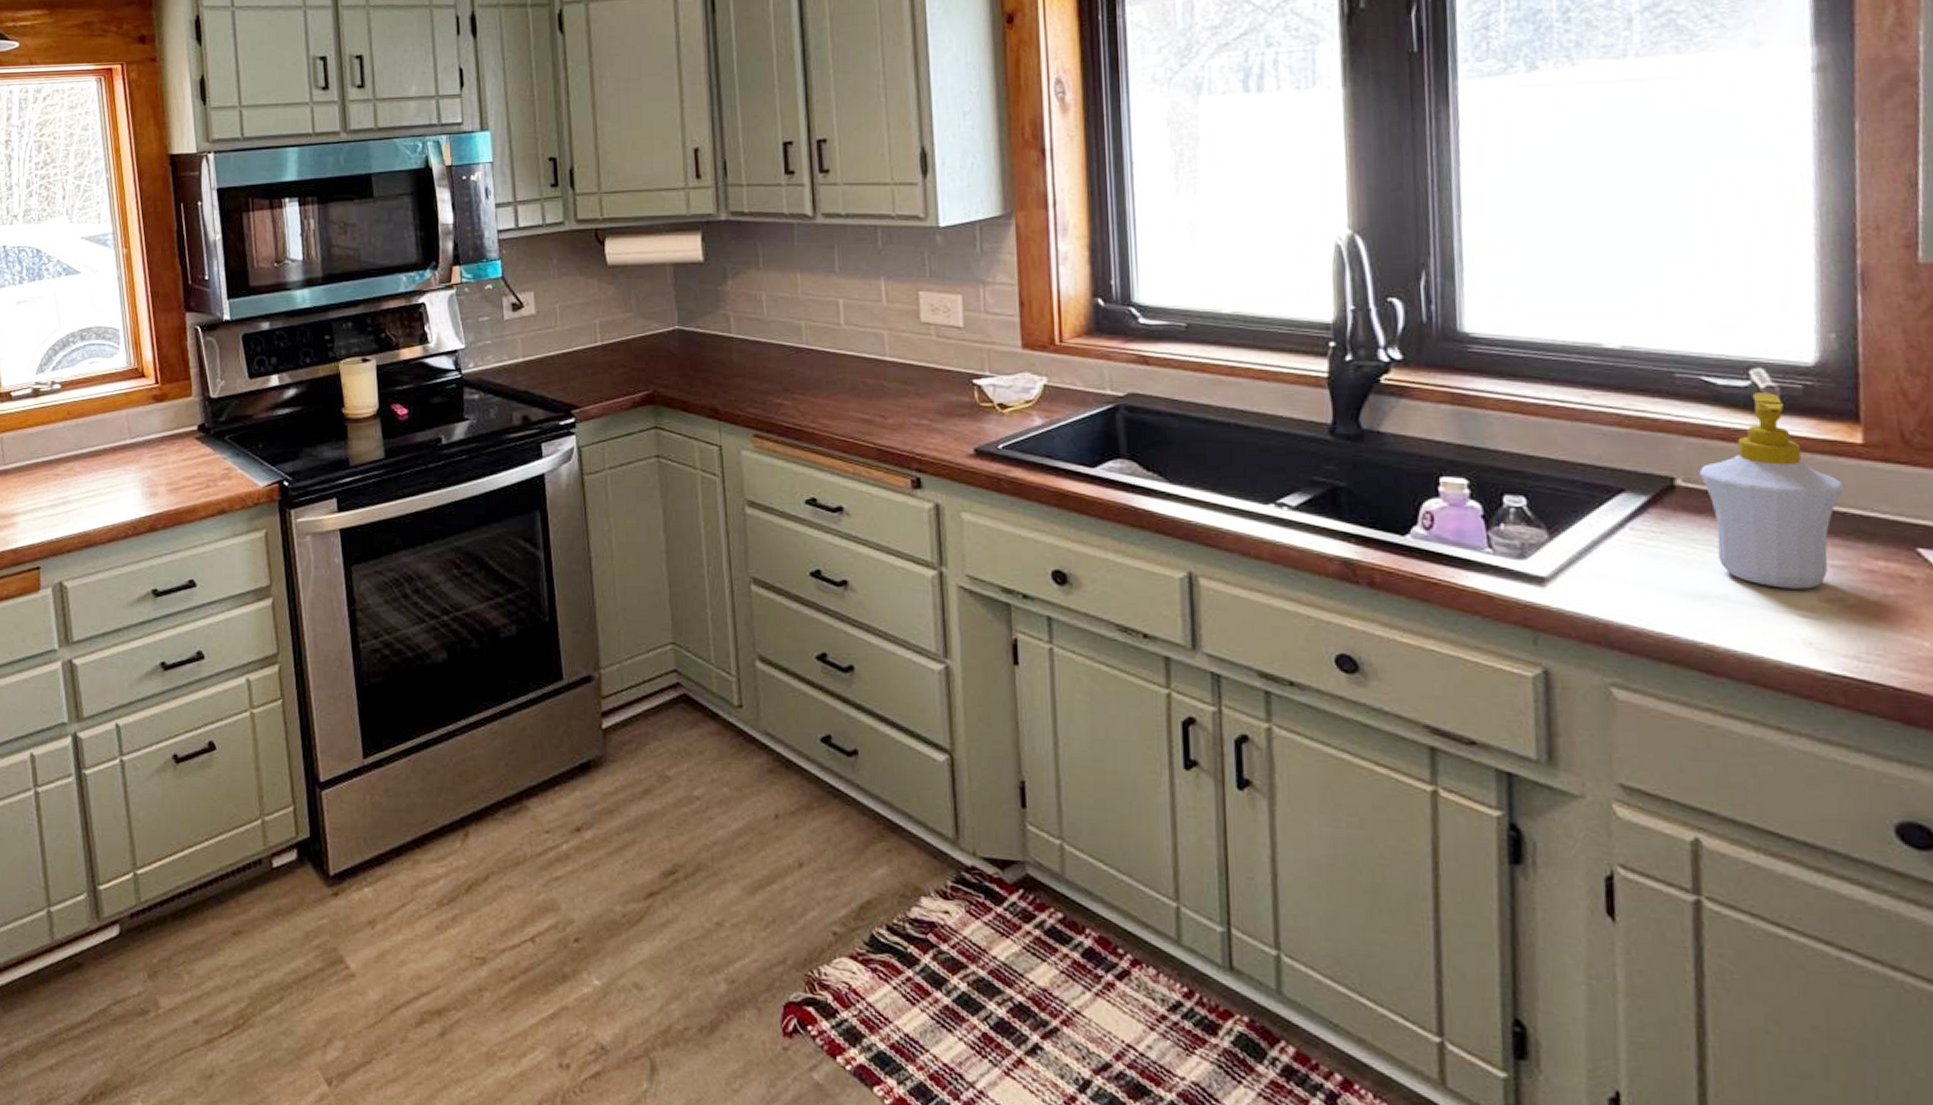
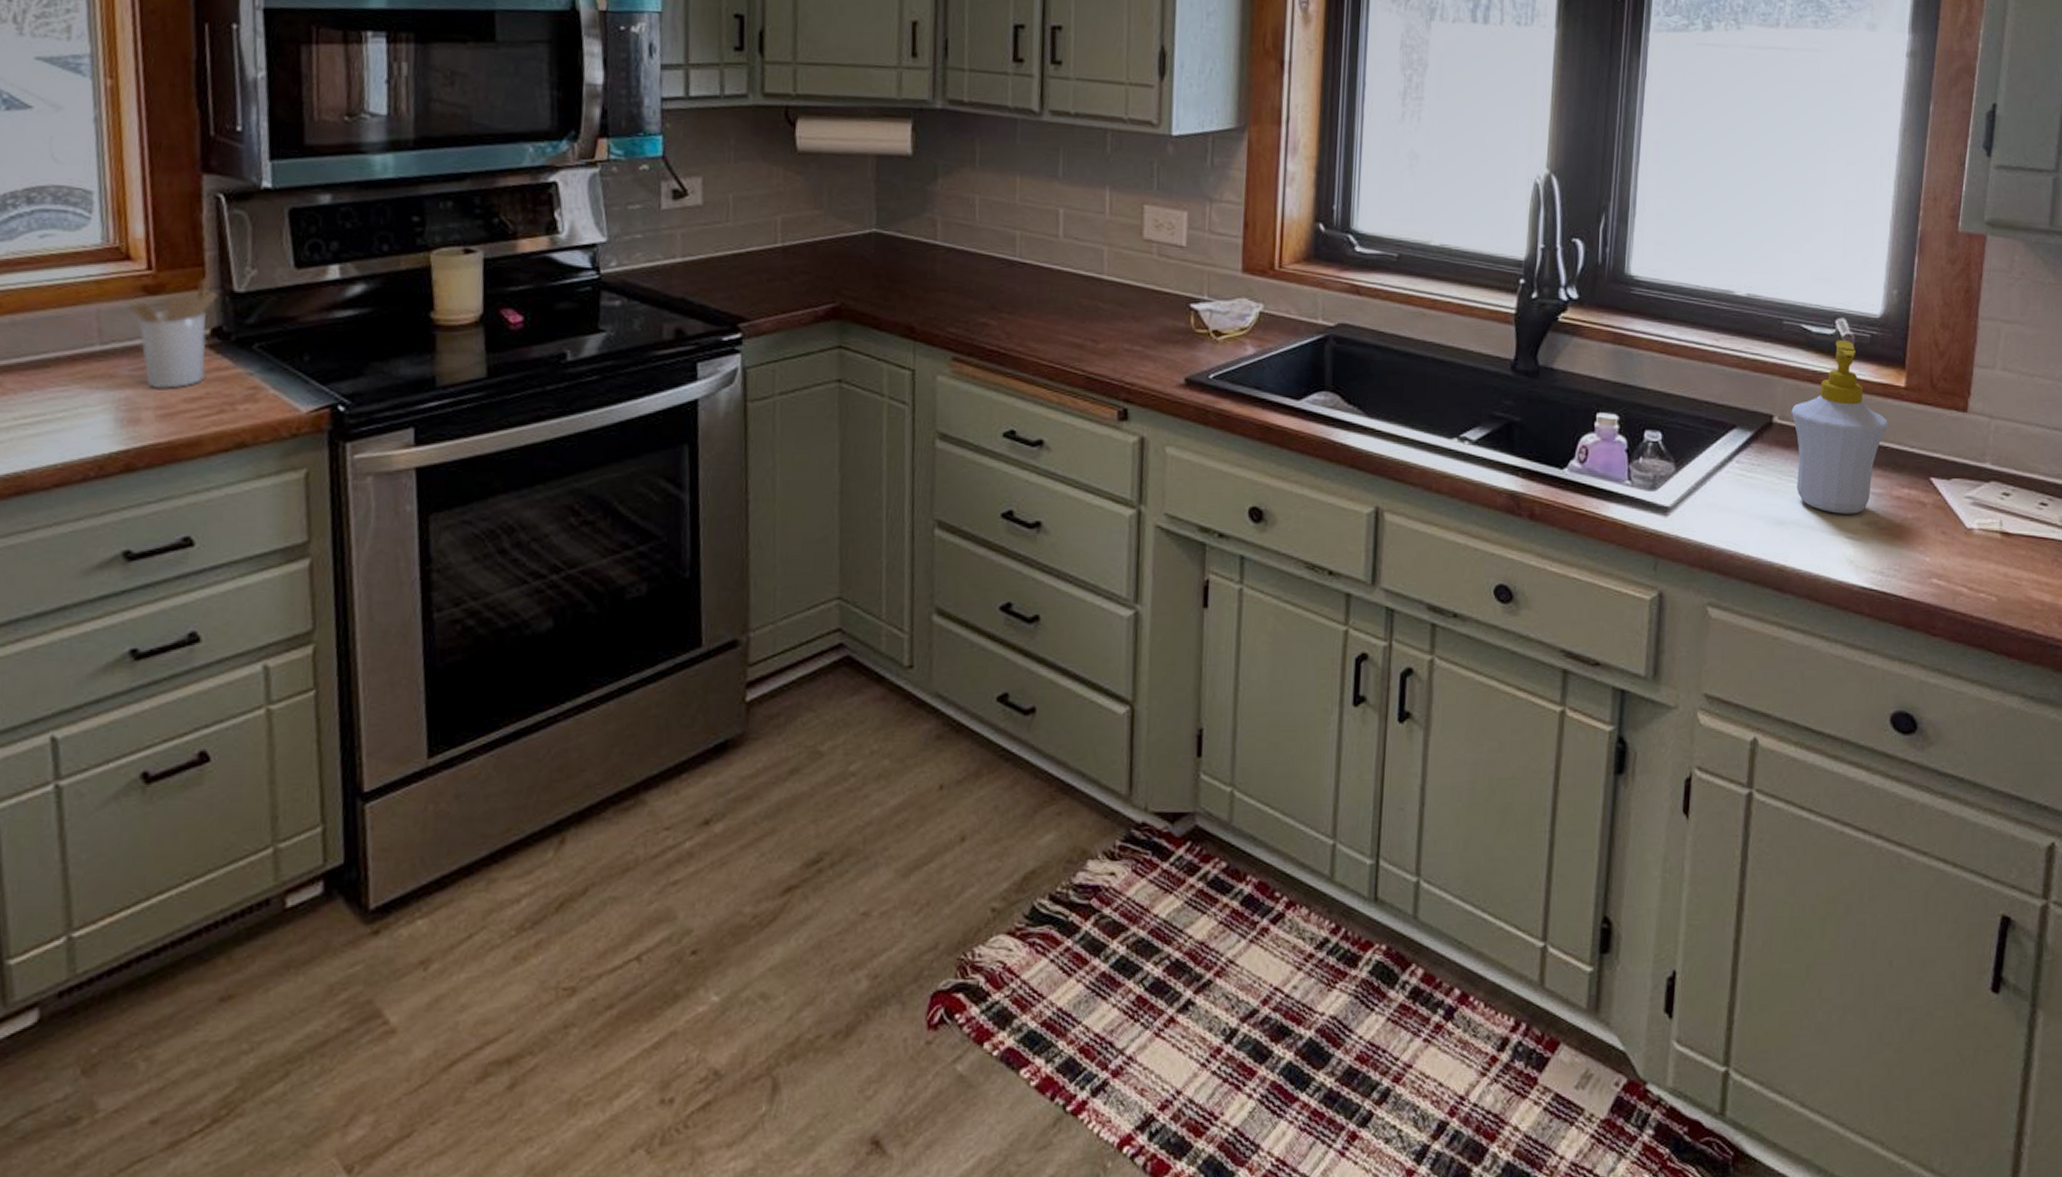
utensil holder: none [146,389,201,470] -> present [130,278,219,389]

